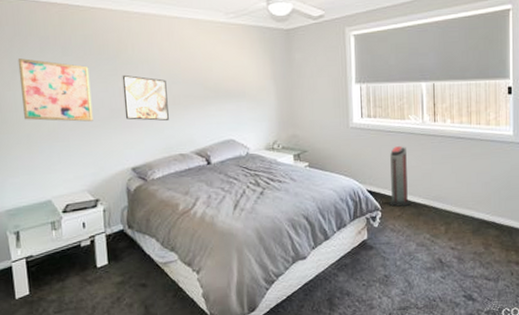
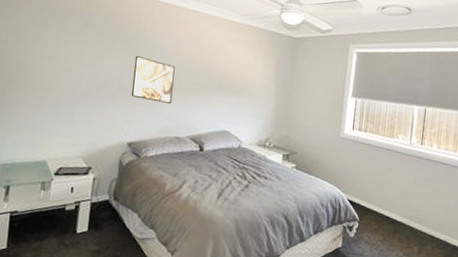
wall art: present [17,58,93,122] -> none [37,26,106,93]
air purifier: present [388,146,412,207] -> none [366,162,391,222]

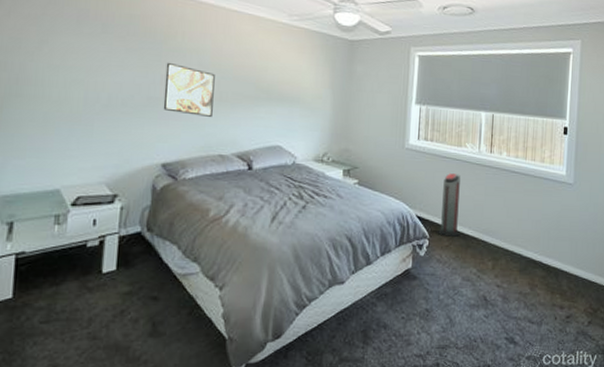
air purifier: none [366,162,391,222] -> present [437,173,461,238]

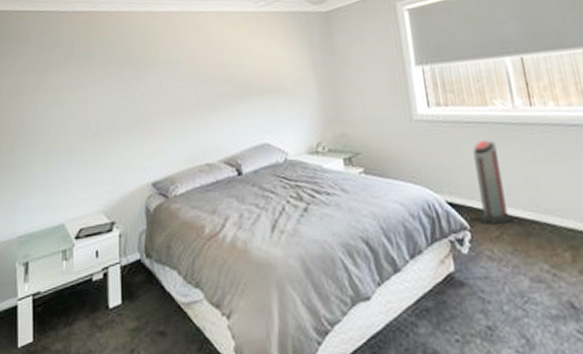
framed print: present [163,62,215,117] -> none [144,77,194,127]

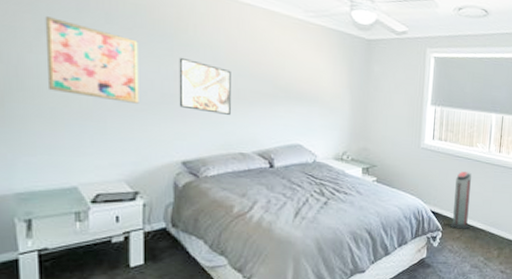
wall art: none [42,69,113,134] -> present [44,16,139,104]
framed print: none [144,77,194,127] -> present [179,57,231,115]

